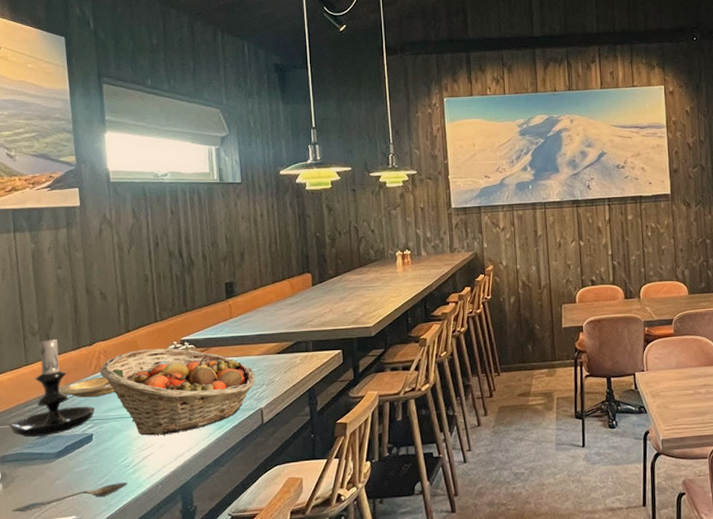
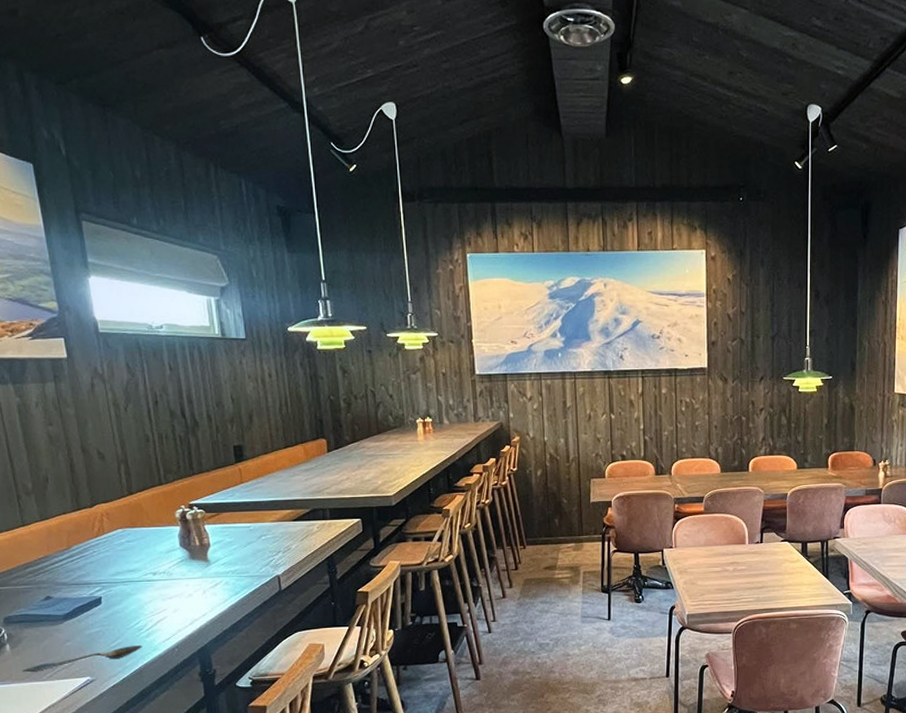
candle holder: present [8,333,95,438] -> none [9,493,101,599]
plate: present [59,377,115,398] -> none [60,539,122,561]
fruit basket: present [100,348,255,436] -> none [103,512,271,600]

